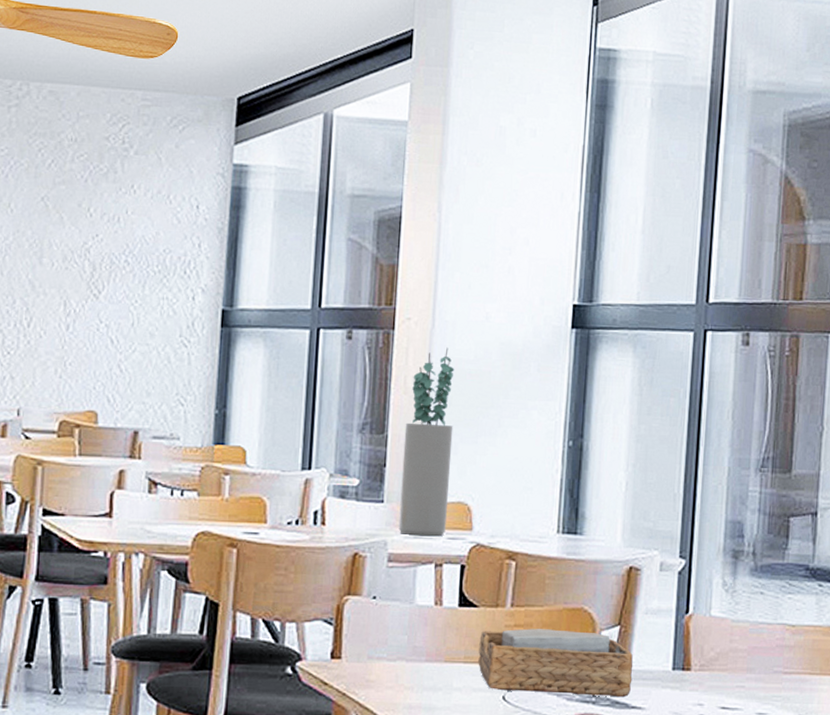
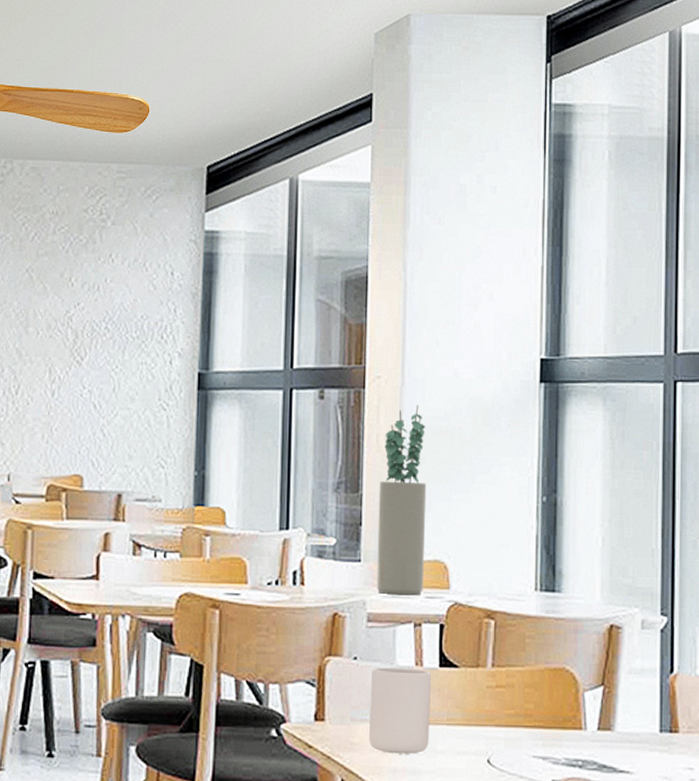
cup: none [385,606,450,691] -> present [369,667,431,754]
napkin holder: present [478,628,633,698] -> none [461,689,619,761]

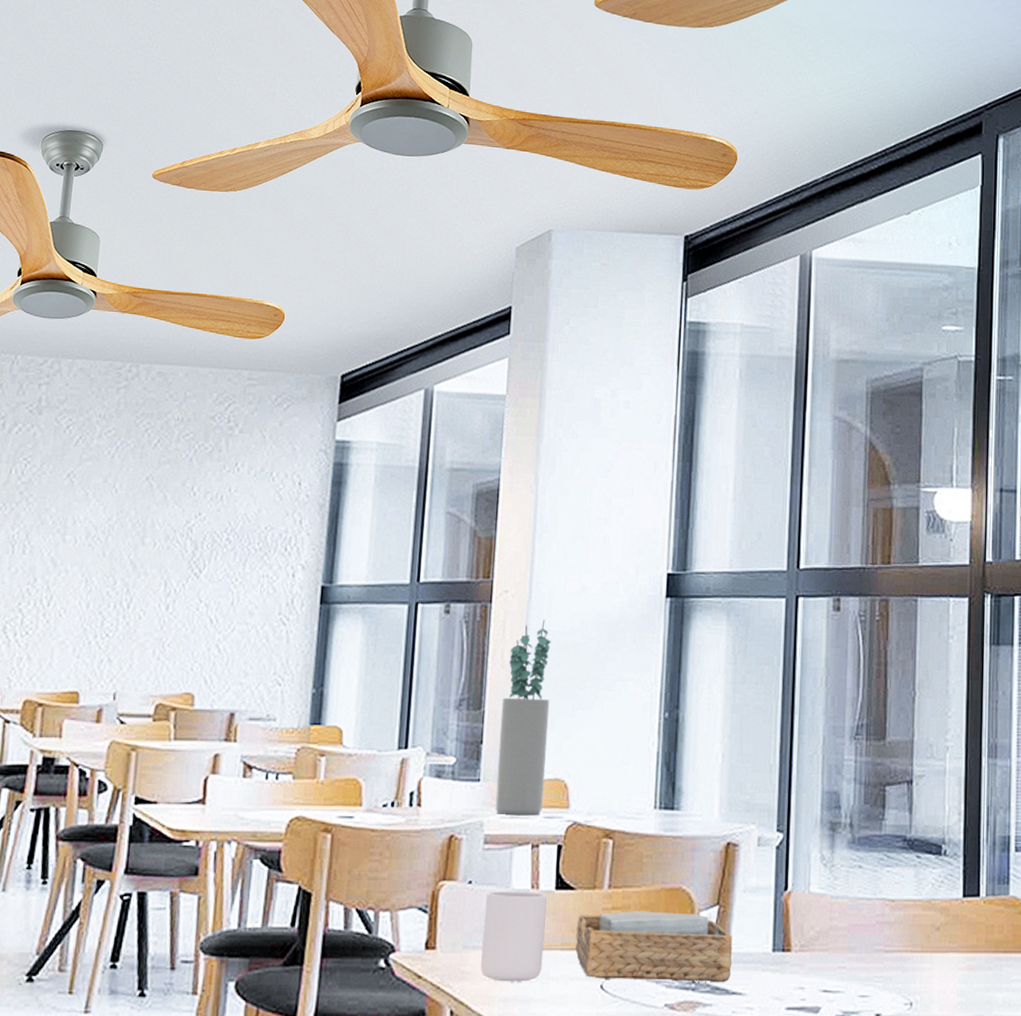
napkin holder: none [461,689,619,761] -> present [575,911,733,983]

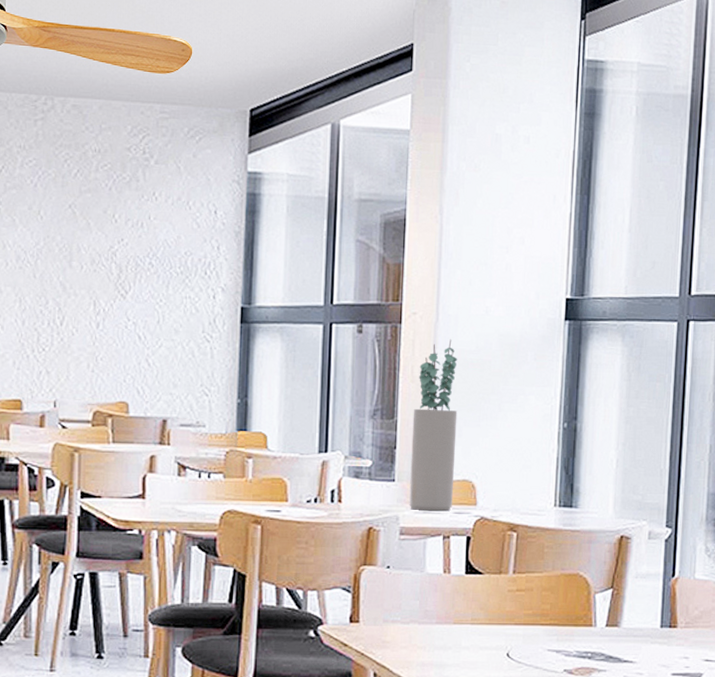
cup: present [481,891,547,982] -> none [400,575,458,650]
napkin holder: present [575,911,733,983] -> none [484,593,625,653]

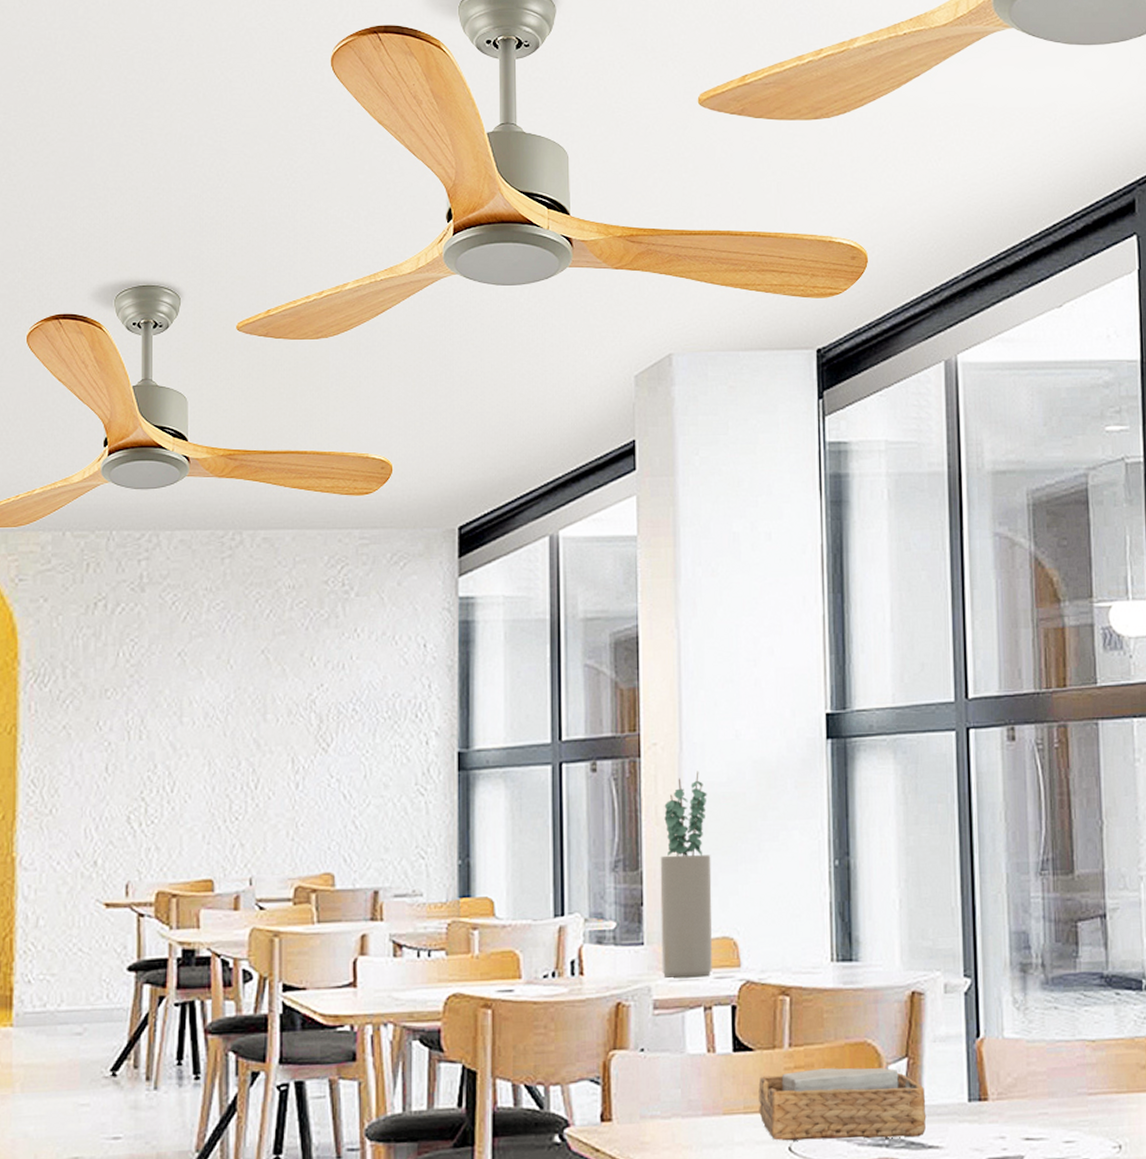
napkin holder: none [484,593,625,653] -> present [758,1068,927,1141]

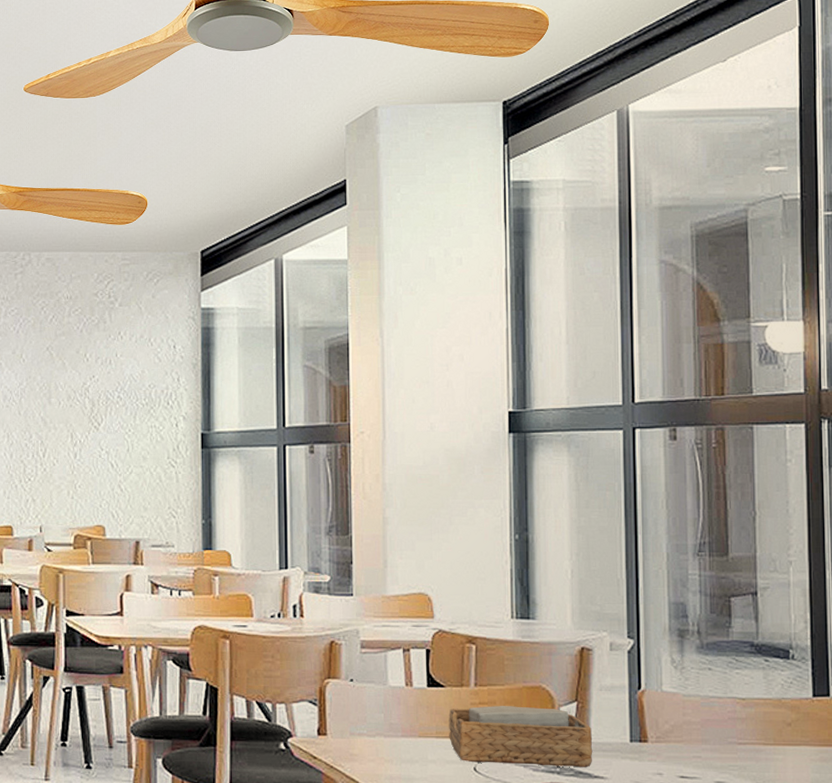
vase: present [660,771,713,978] -> none [366,456,410,624]

